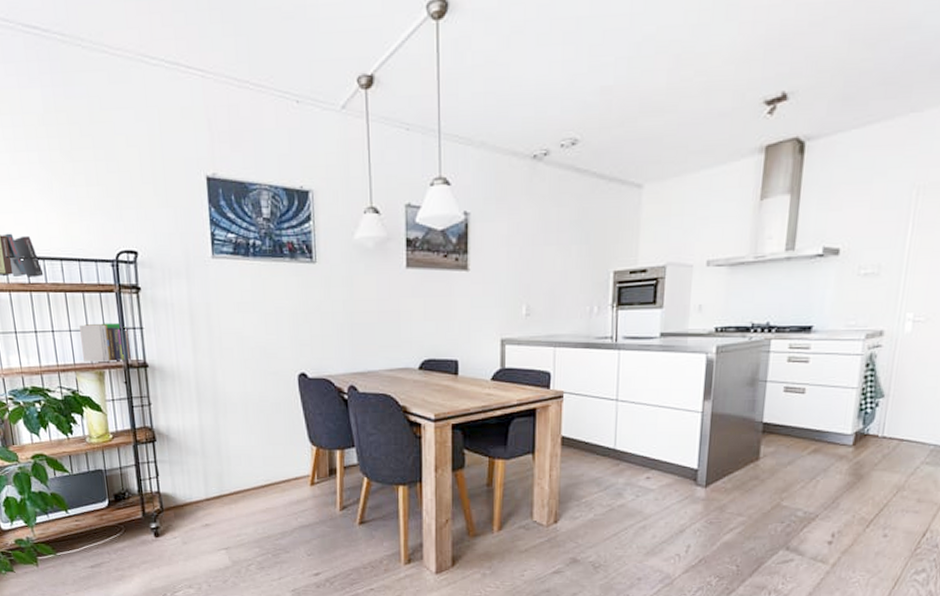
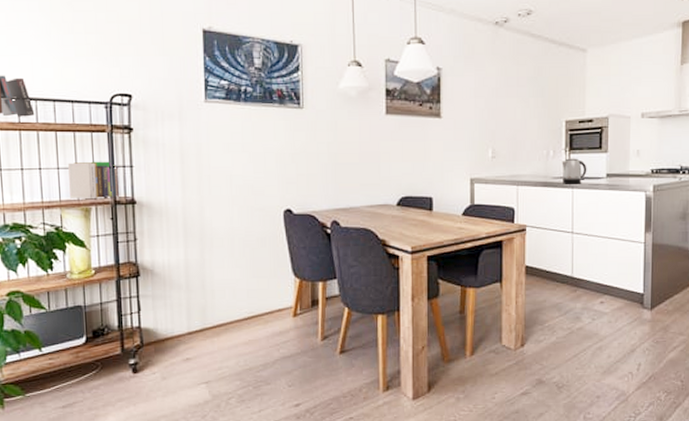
kettle: none [607,315,638,347] -> present [561,158,587,185]

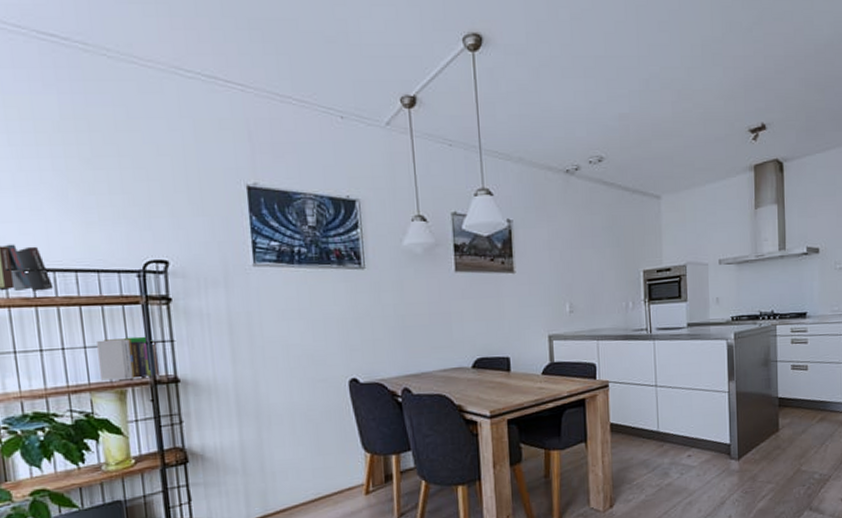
kettle: present [561,158,587,185] -> none [641,309,668,337]

